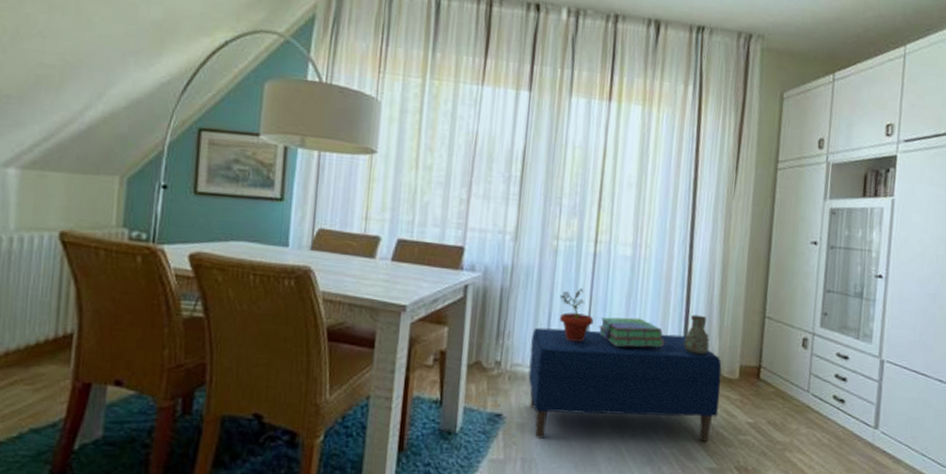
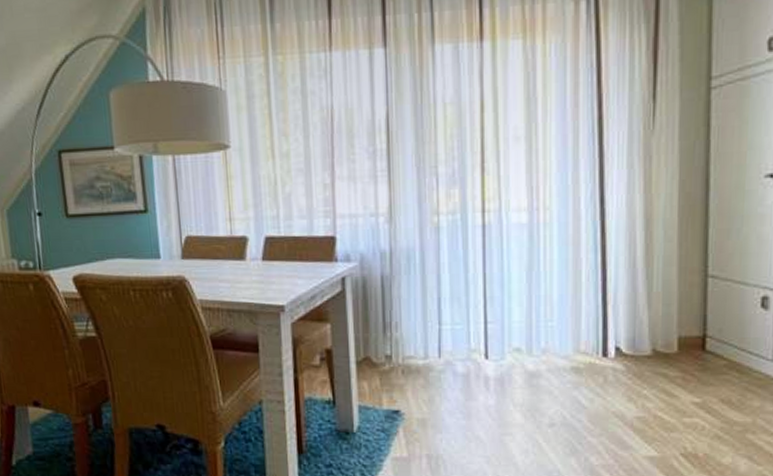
bench: present [528,327,722,442] -> none [422,308,655,434]
potted plant: present [560,288,594,342] -> none [448,266,491,327]
stack of books: present [598,317,665,347] -> none [497,293,580,327]
decorative vase: present [683,314,710,355] -> none [603,282,636,328]

